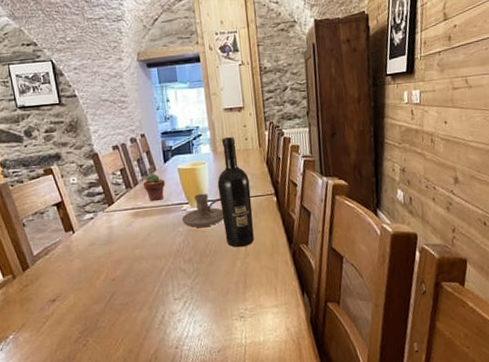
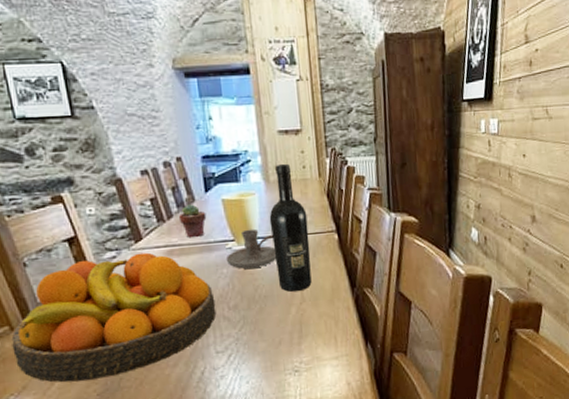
fruit bowl: none [13,214,174,322] -> present [11,252,217,383]

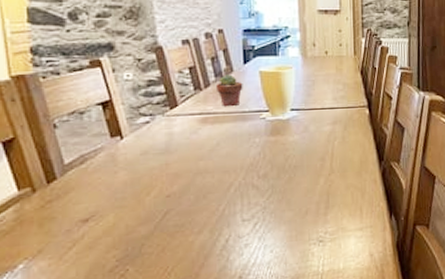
fruit bowl: present [11,252,217,383] -> none [32,119,246,247]
candle holder: present [225,228,277,269] -> none [259,100,309,139]
wine bottle: present [269,163,312,292] -> none [304,40,342,163]

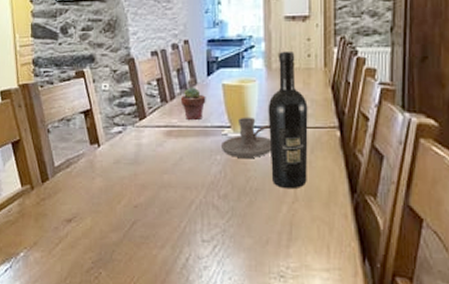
candle holder: none [259,100,309,139] -> present [220,117,272,158]
wine bottle: none [304,40,342,163] -> present [268,51,308,188]

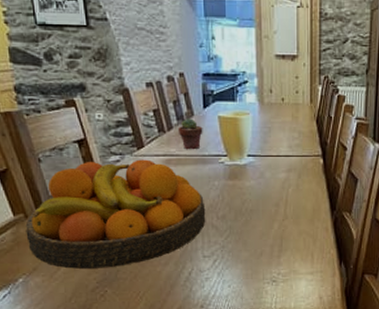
fruit bowl: none [31,131,206,247] -> present [25,159,206,269]
candle holder: present [220,117,272,158] -> none [218,146,265,183]
wine bottle: present [268,51,308,188] -> none [260,87,296,208]

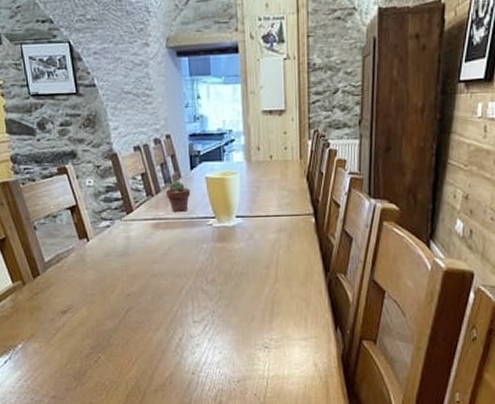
fruit bowl: present [25,159,206,269] -> none [23,224,196,335]

